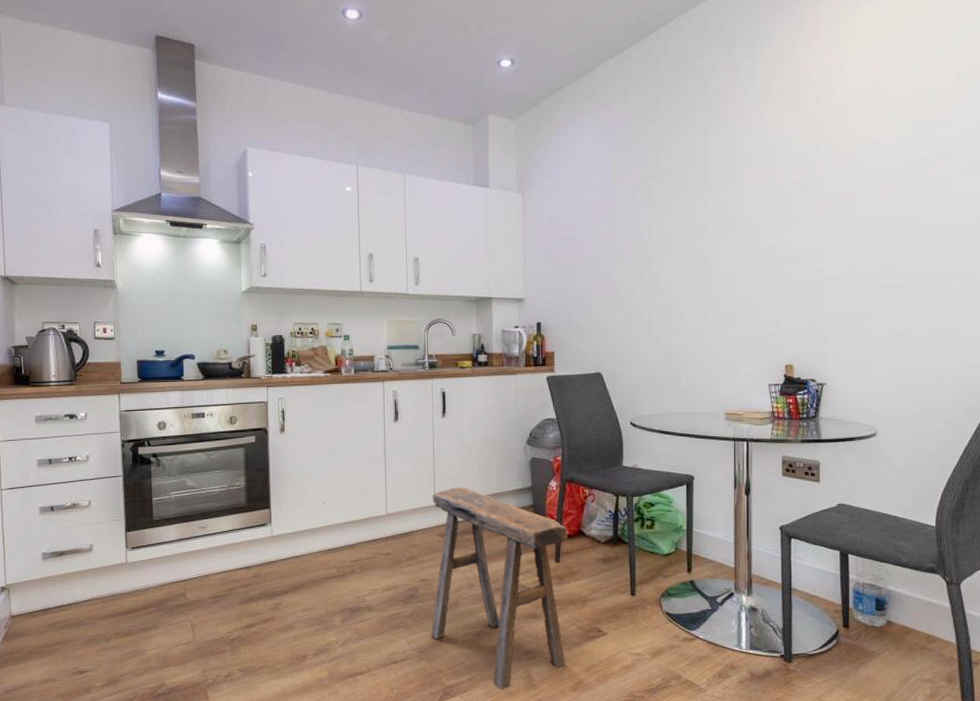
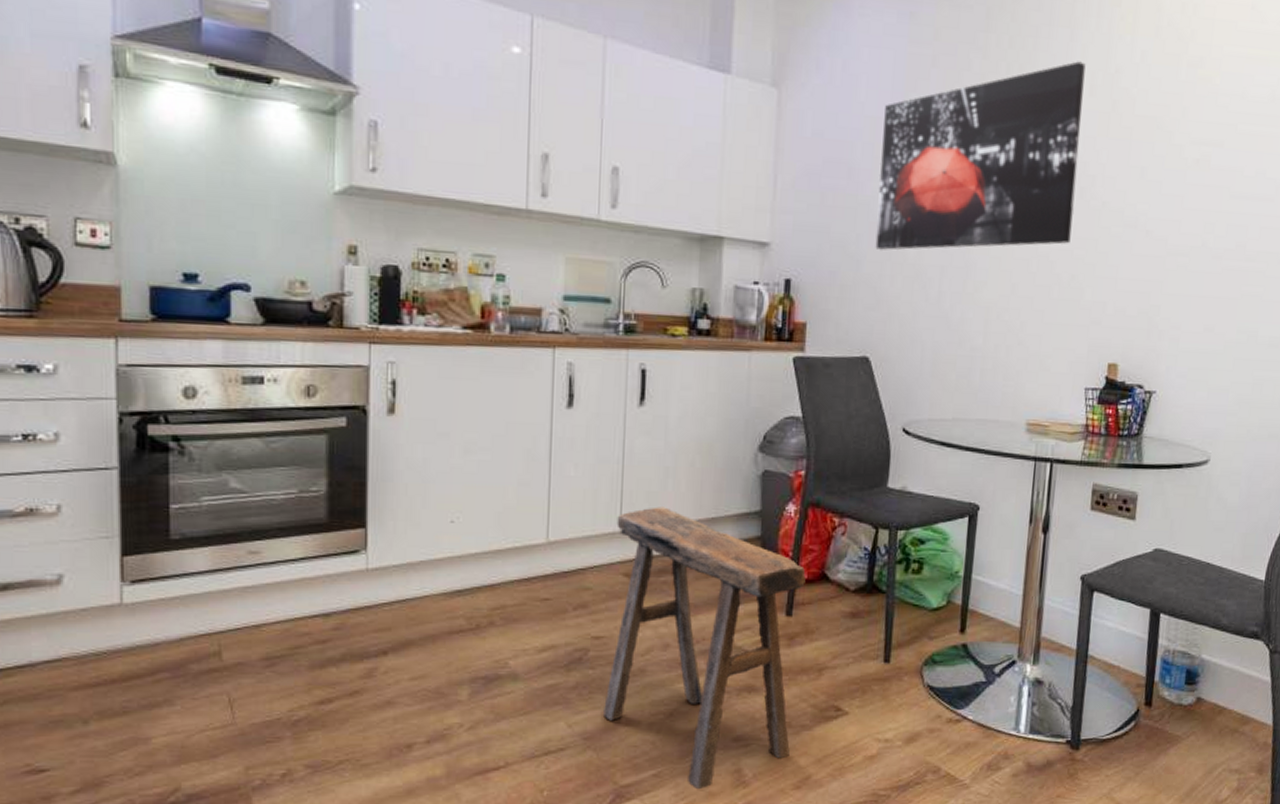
wall art: none [599,148,746,296] -> present [875,61,1086,250]

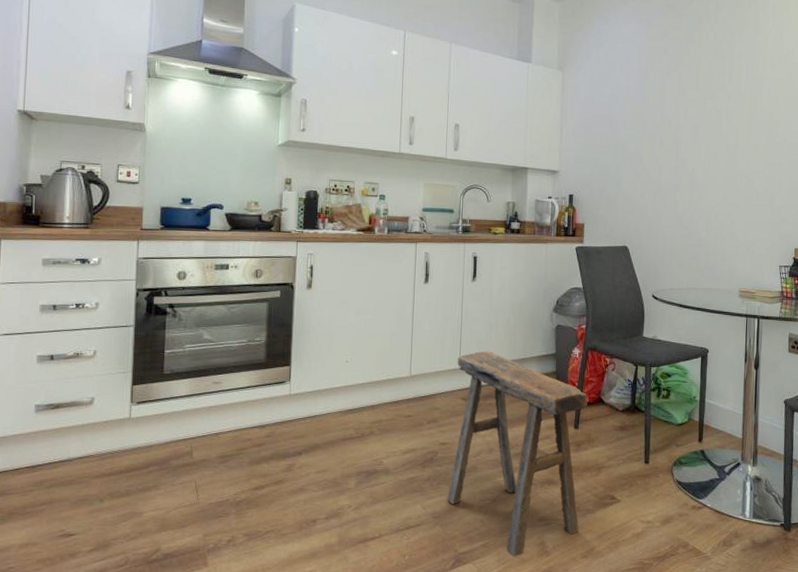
wall art: present [875,61,1086,250] -> none [629,47,767,174]

